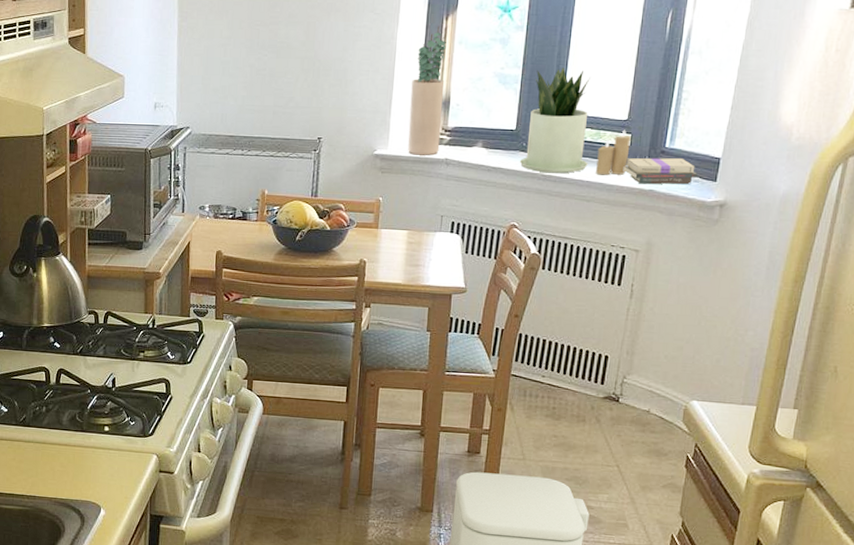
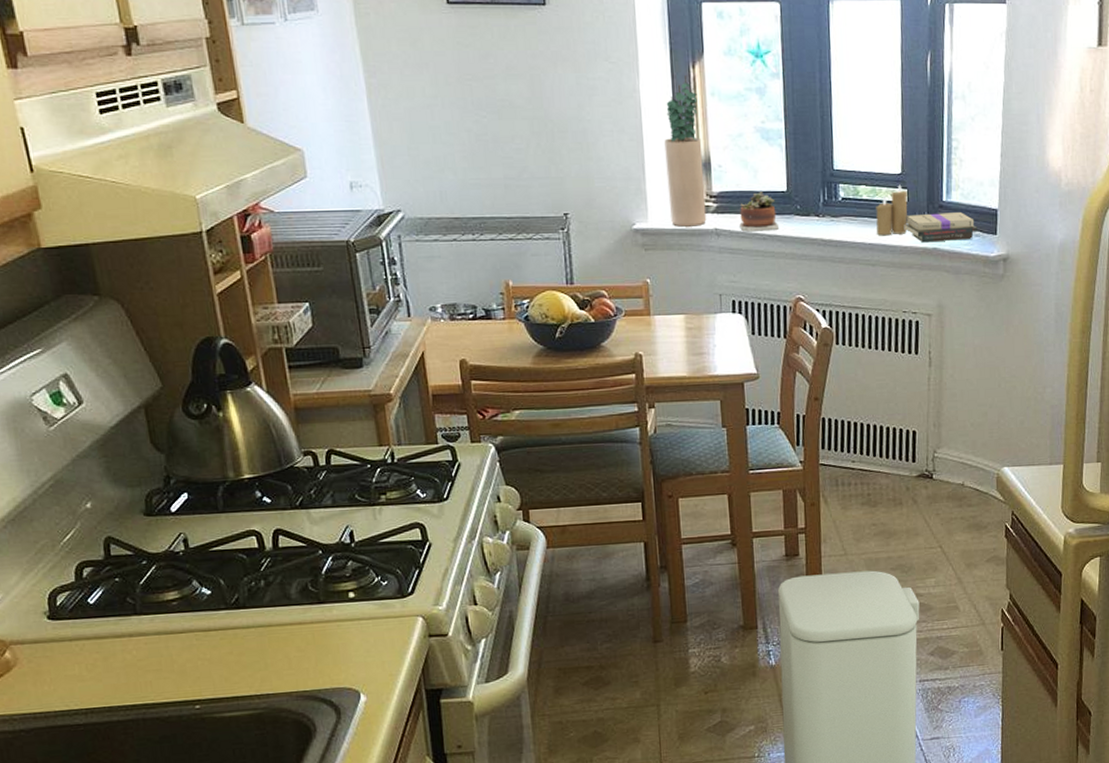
succulent plant: none [468,129,504,164] -> present [739,192,779,232]
planter: present [519,68,590,174] -> none [796,119,868,238]

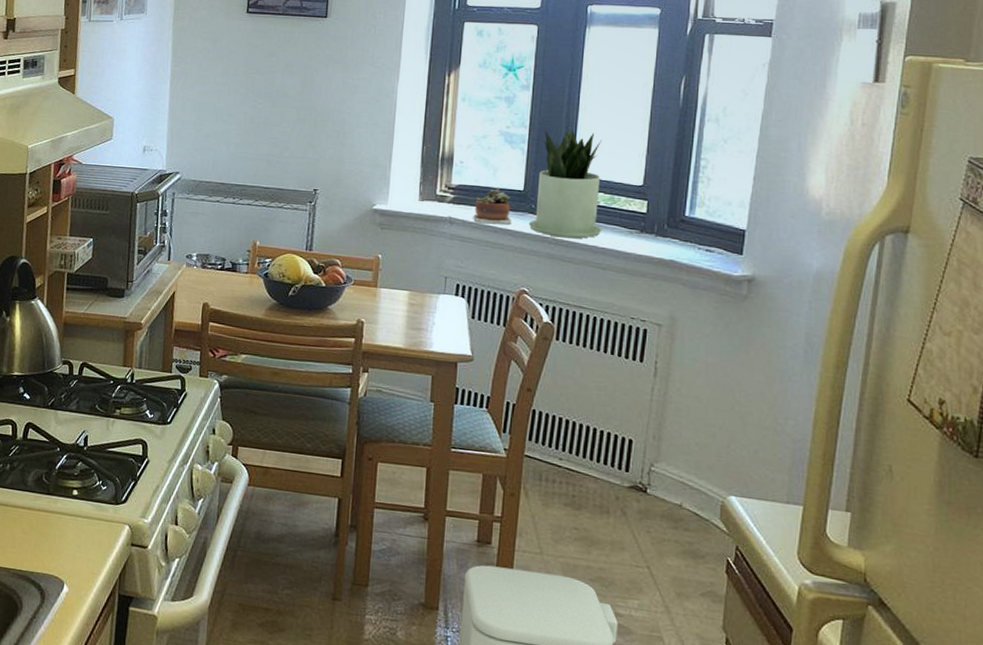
vase: present [664,75,707,227] -> none [408,82,449,213]
planter: none [796,119,868,238] -> present [528,129,602,239]
candle: present [876,184,908,236] -> none [611,196,648,243]
books: present [904,212,978,243] -> none [640,225,721,256]

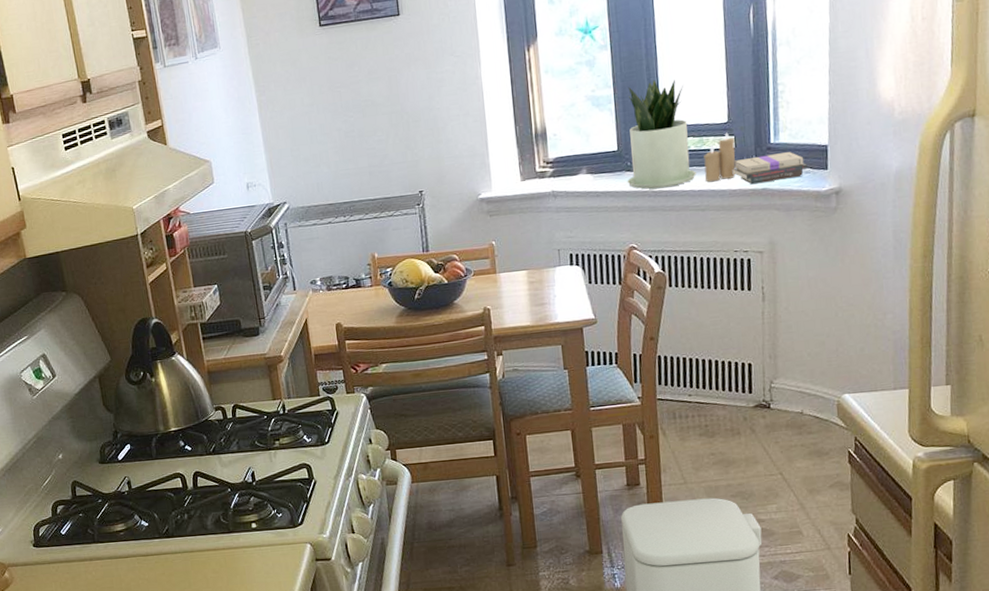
succulent plant: present [473,188,511,225] -> none [574,153,611,192]
candle: none [611,196,648,243] -> present [703,132,736,182]
books: none [640,225,721,256] -> present [732,152,808,185]

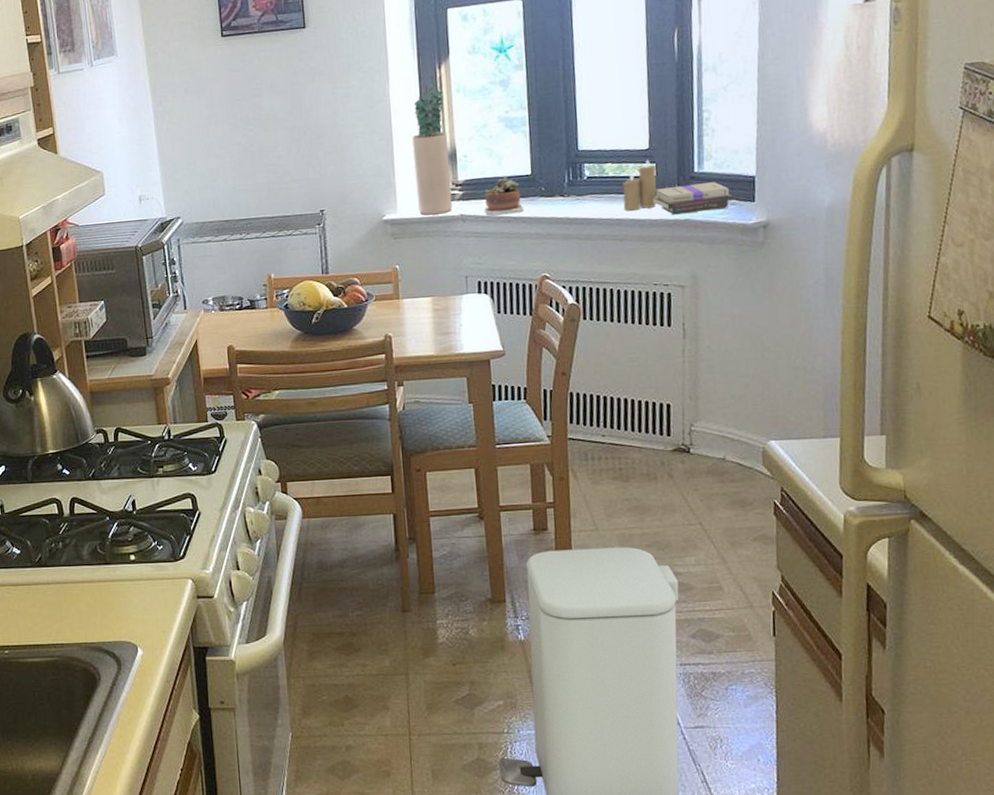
vase: none [504,59,544,193] -> present [412,76,453,216]
succulent plant: none [574,153,611,192] -> present [484,177,523,216]
planter: present [627,80,696,189] -> none [540,103,615,216]

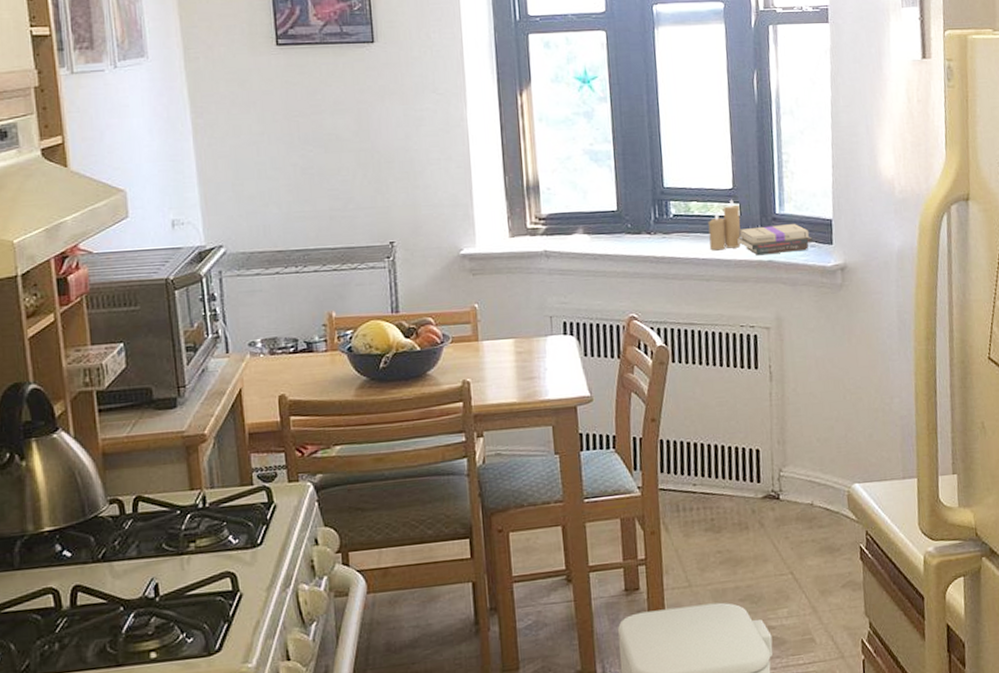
vase: present [412,76,453,216] -> none [492,103,536,251]
succulent plant: present [484,177,523,216] -> none [569,212,610,253]

